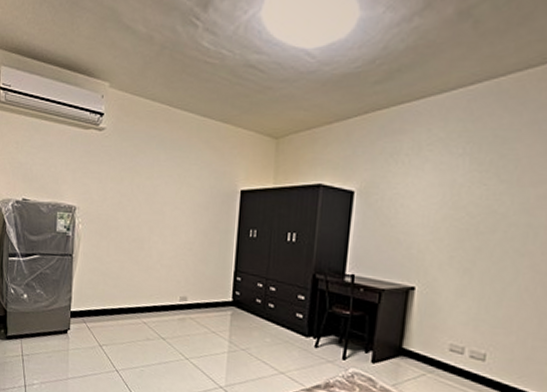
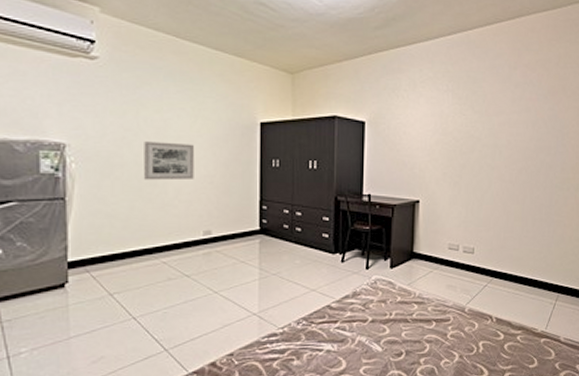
wall art: none [134,206,177,245] -> present [144,141,194,181]

